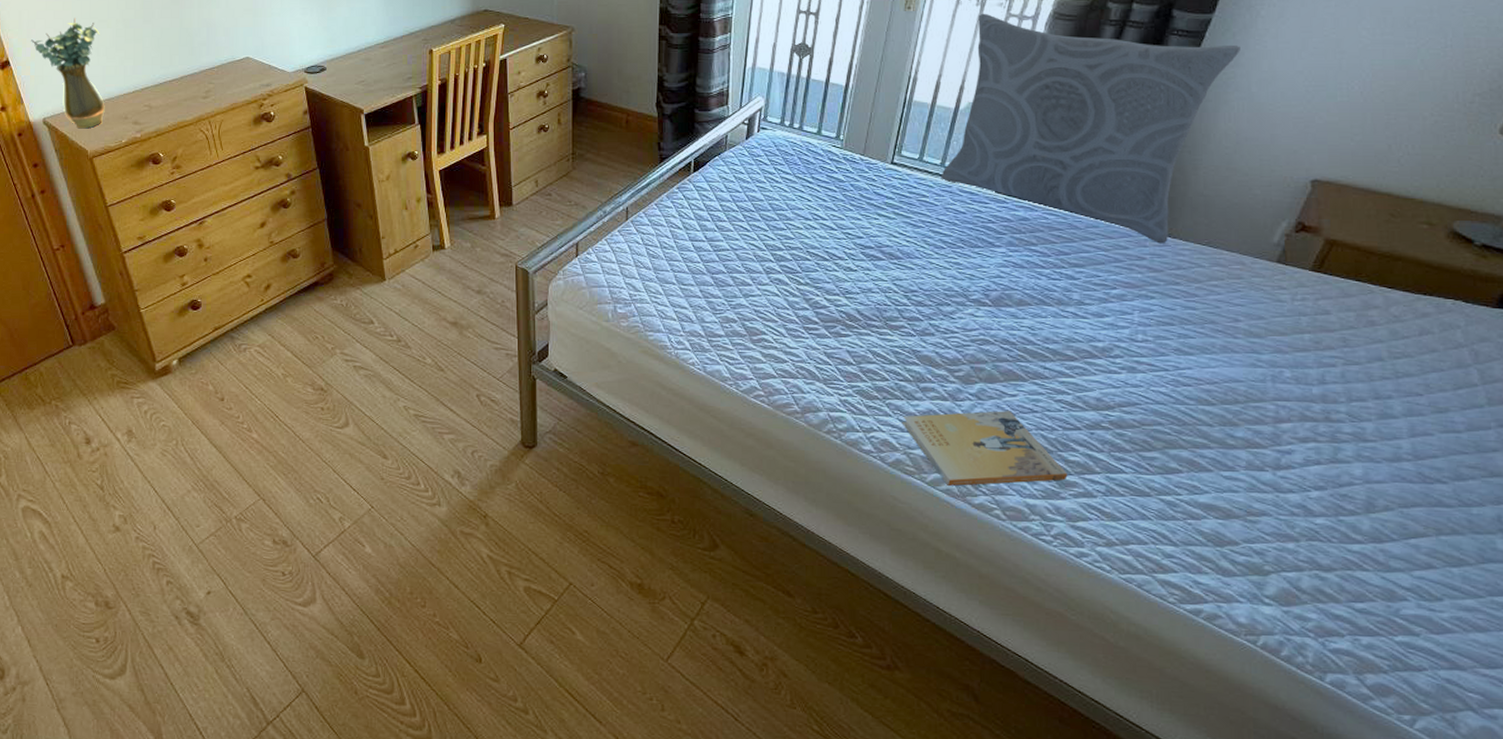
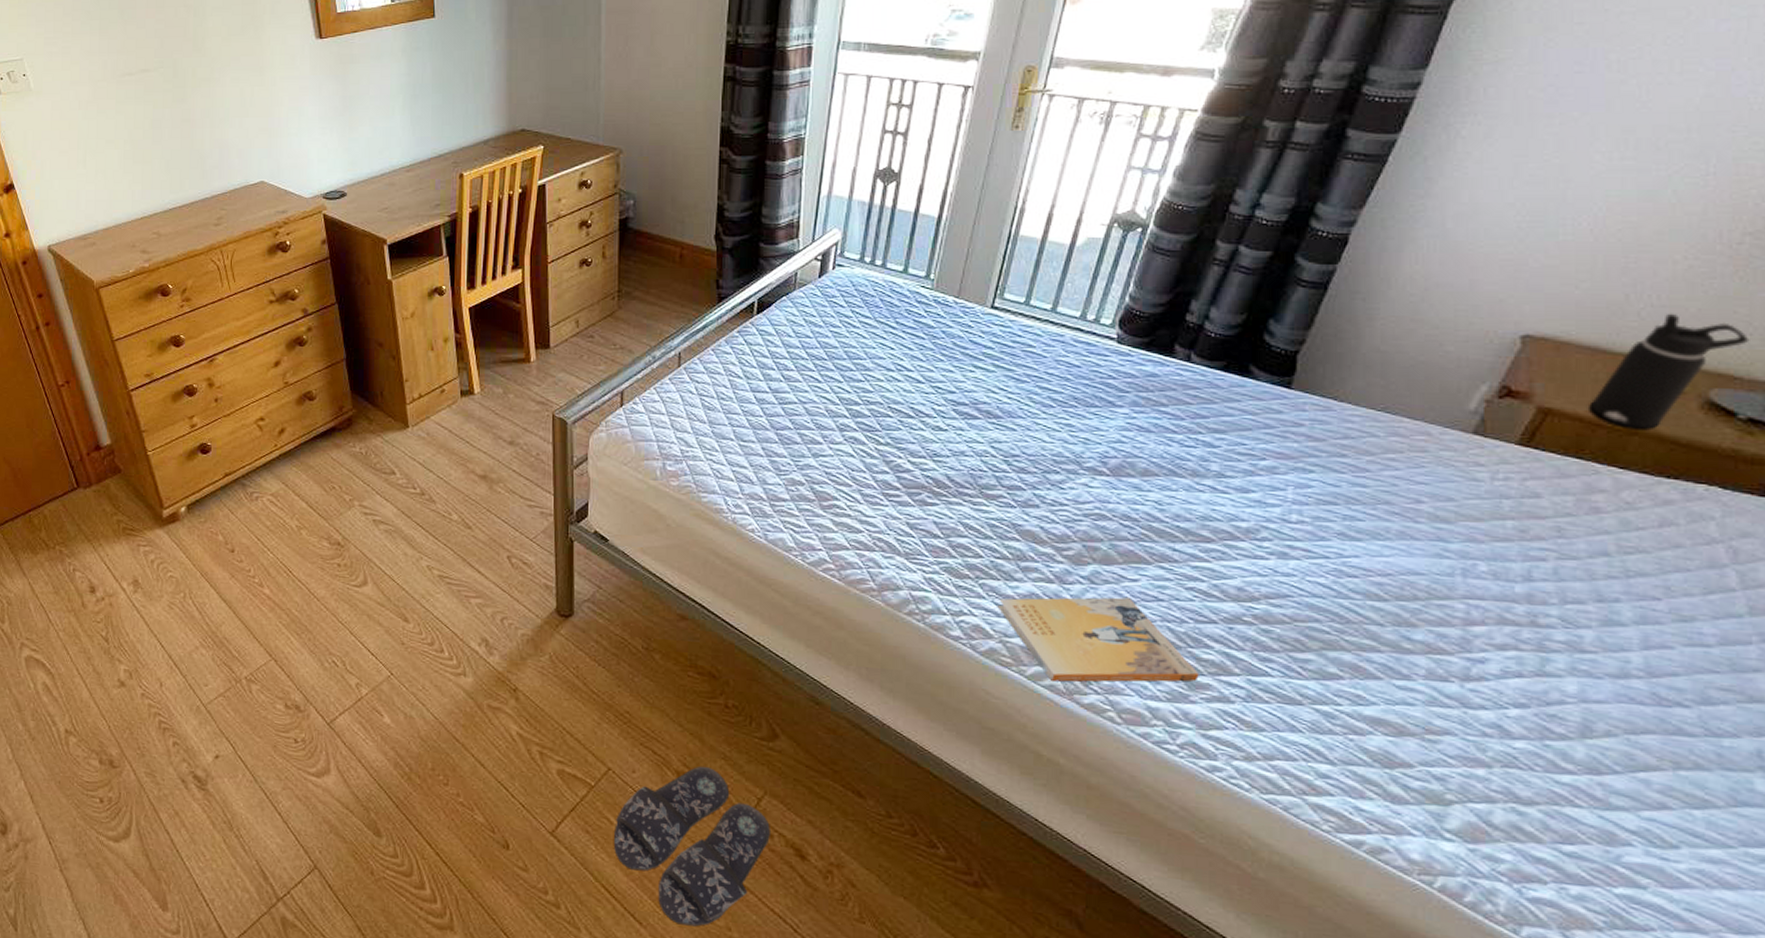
vase: present [31,17,104,129] -> none [36,137,111,257]
slippers: none [576,576,713,722] -> present [614,766,770,927]
pillow: present [941,13,1240,244] -> none [1051,133,1433,408]
water bottle: none [1363,160,1481,257] -> present [1587,313,1750,431]

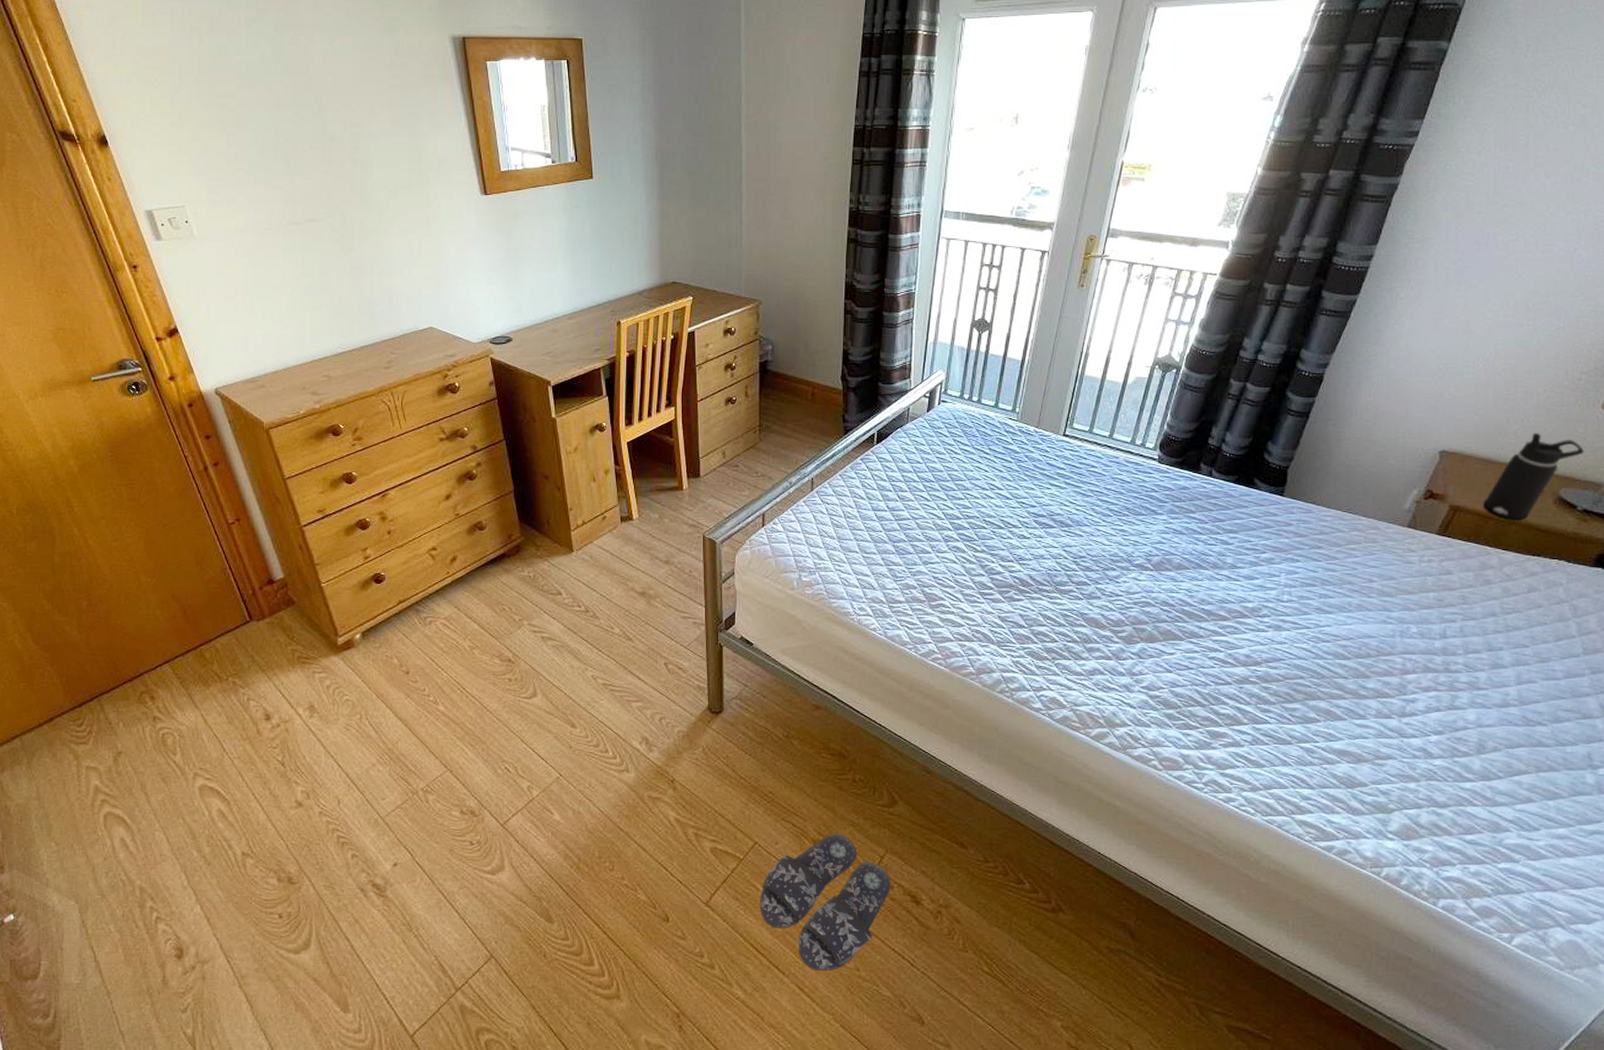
book: present [997,597,1199,682] -> none [1069,668,1218,740]

